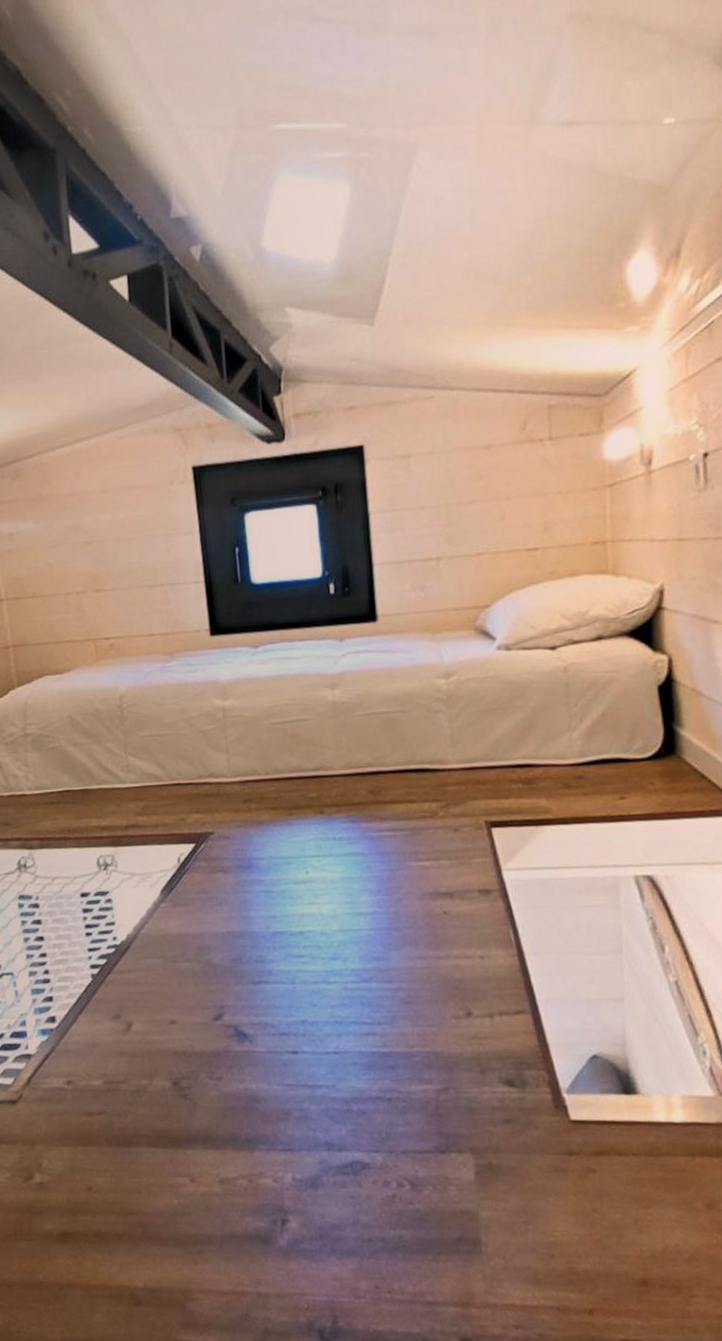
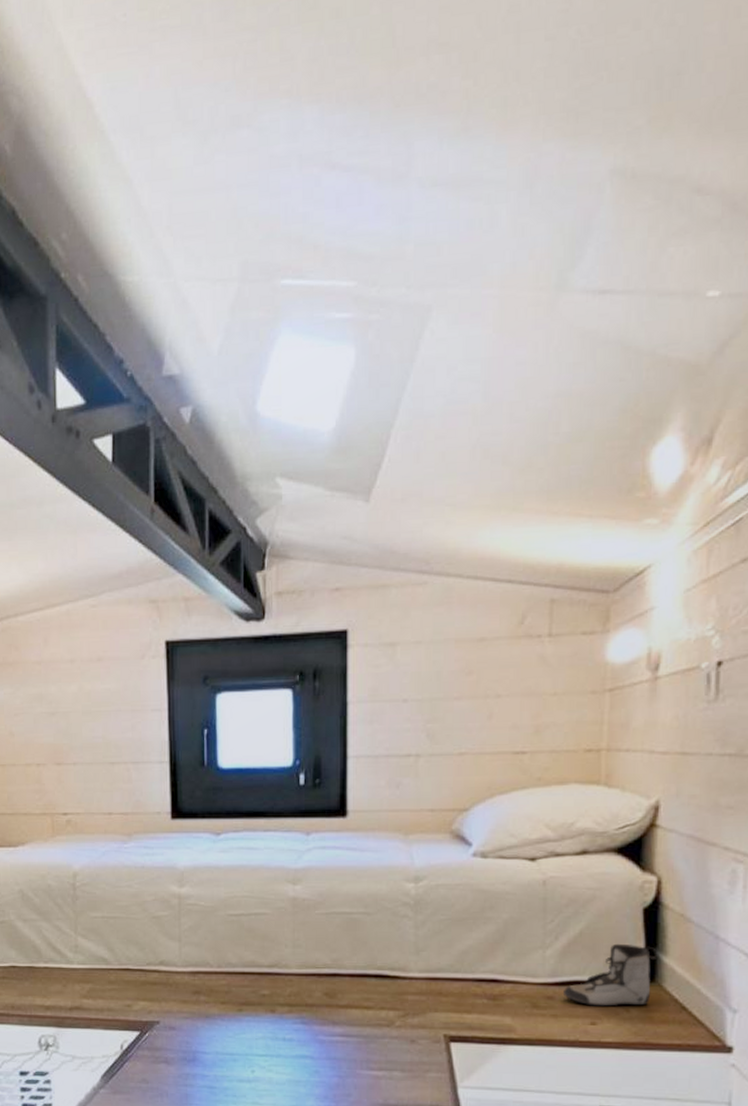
shoe: none [591,720,675,782] -> present [562,943,658,1006]

